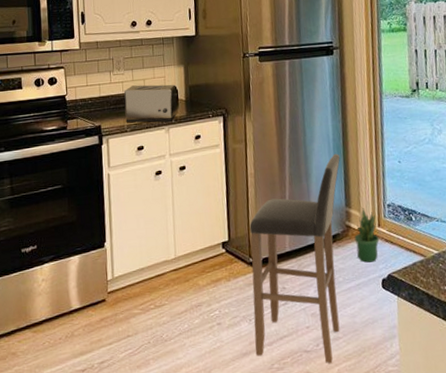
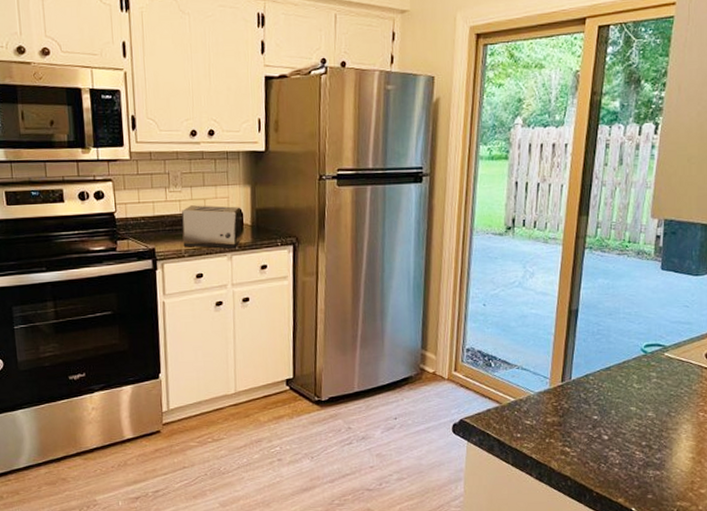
bar stool: present [249,153,340,363] -> none [315,292,420,502]
planter: present [354,208,380,263] -> none [428,351,454,407]

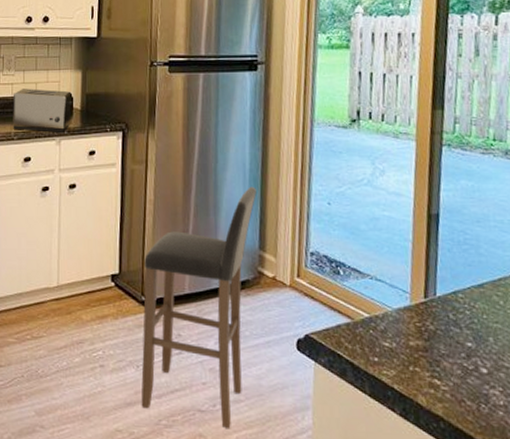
bar stool: none [315,292,420,502] -> present [141,186,257,428]

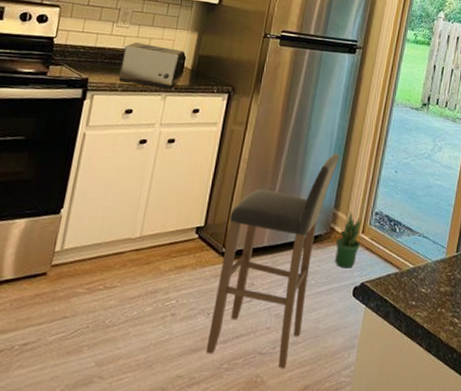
planter: none [267,253,297,318] -> present [335,212,363,268]

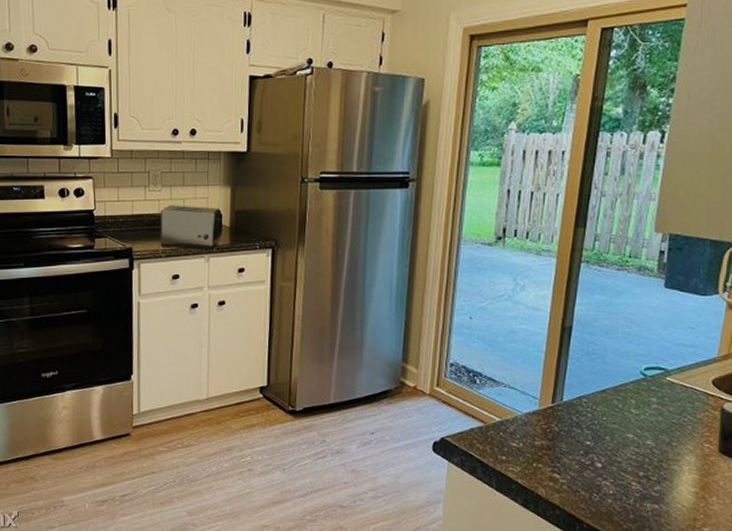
bar stool: present [205,153,339,368] -> none [286,302,402,521]
planter: present [335,212,363,268] -> none [408,365,436,423]

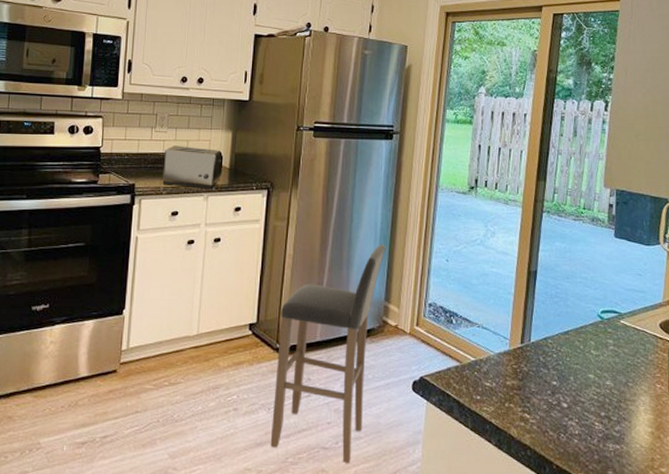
bar stool: none [286,302,402,521] -> present [270,244,385,463]

